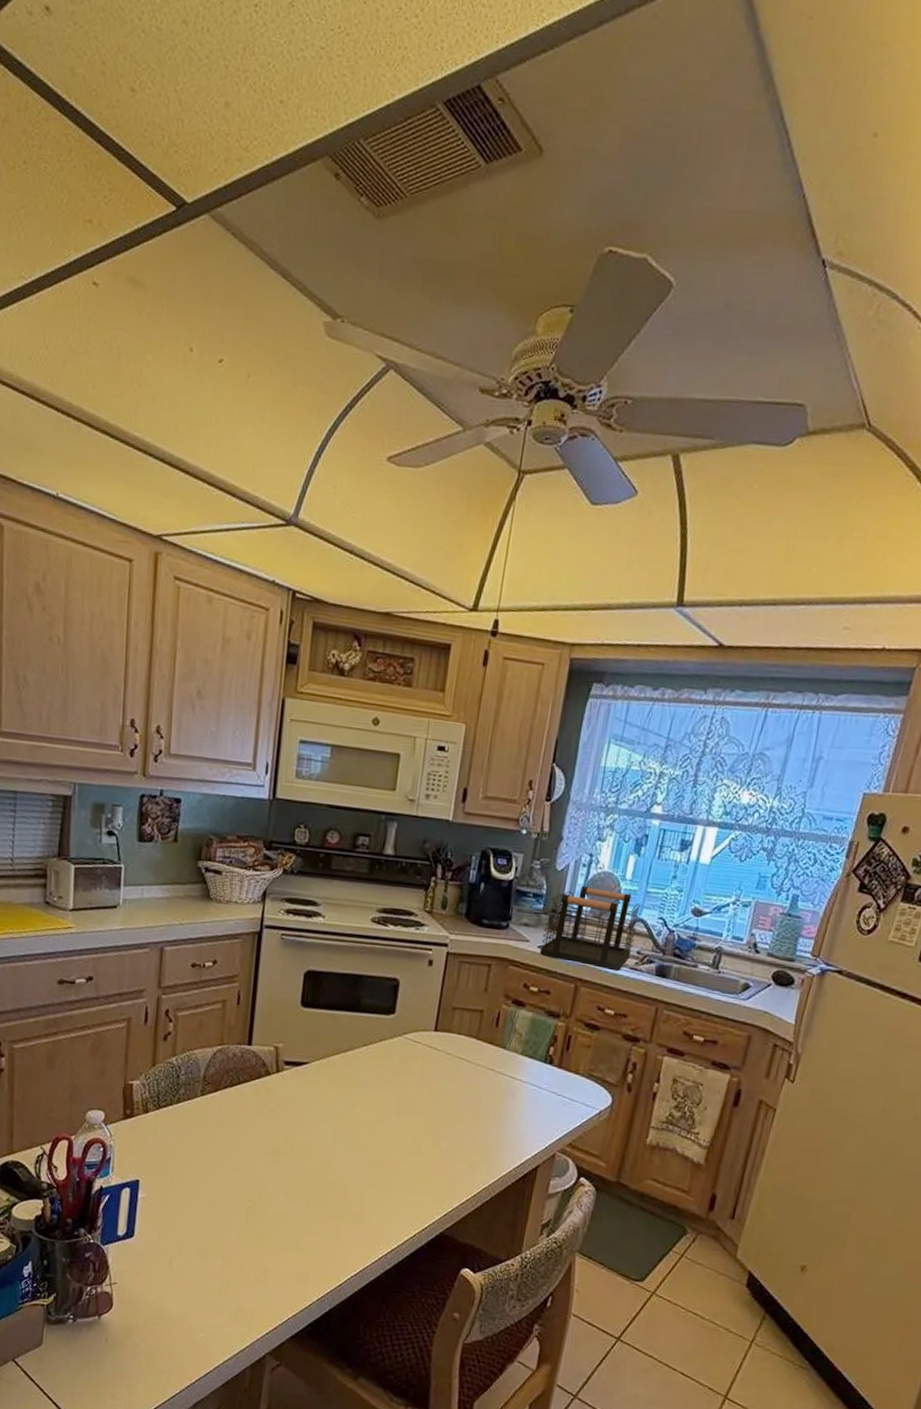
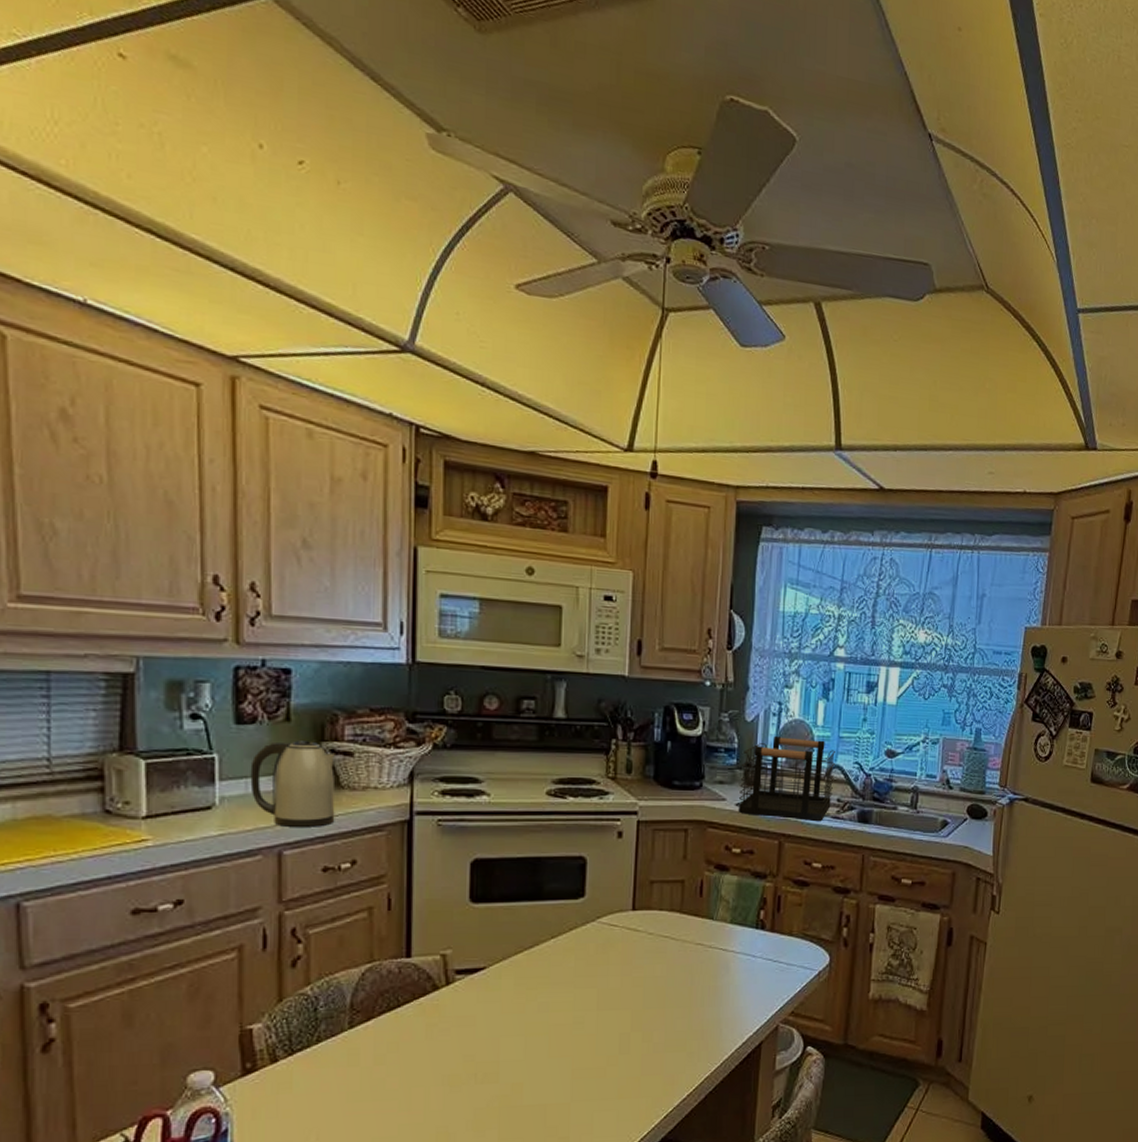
kettle: none [145,858,208,930] -> present [250,740,335,827]

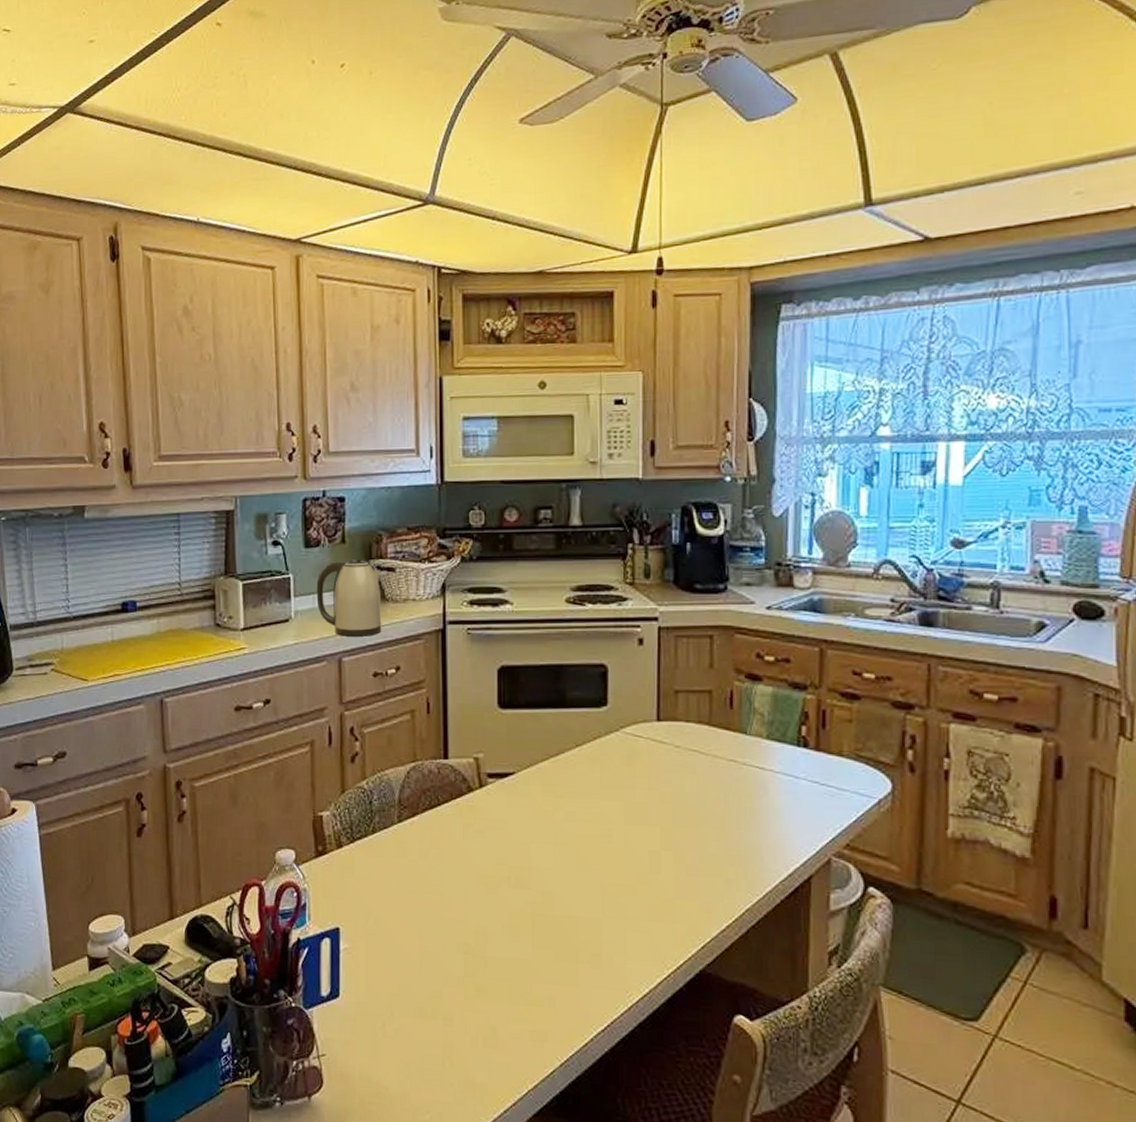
dish rack: present [739,735,835,822] -> none [770,530,885,626]

